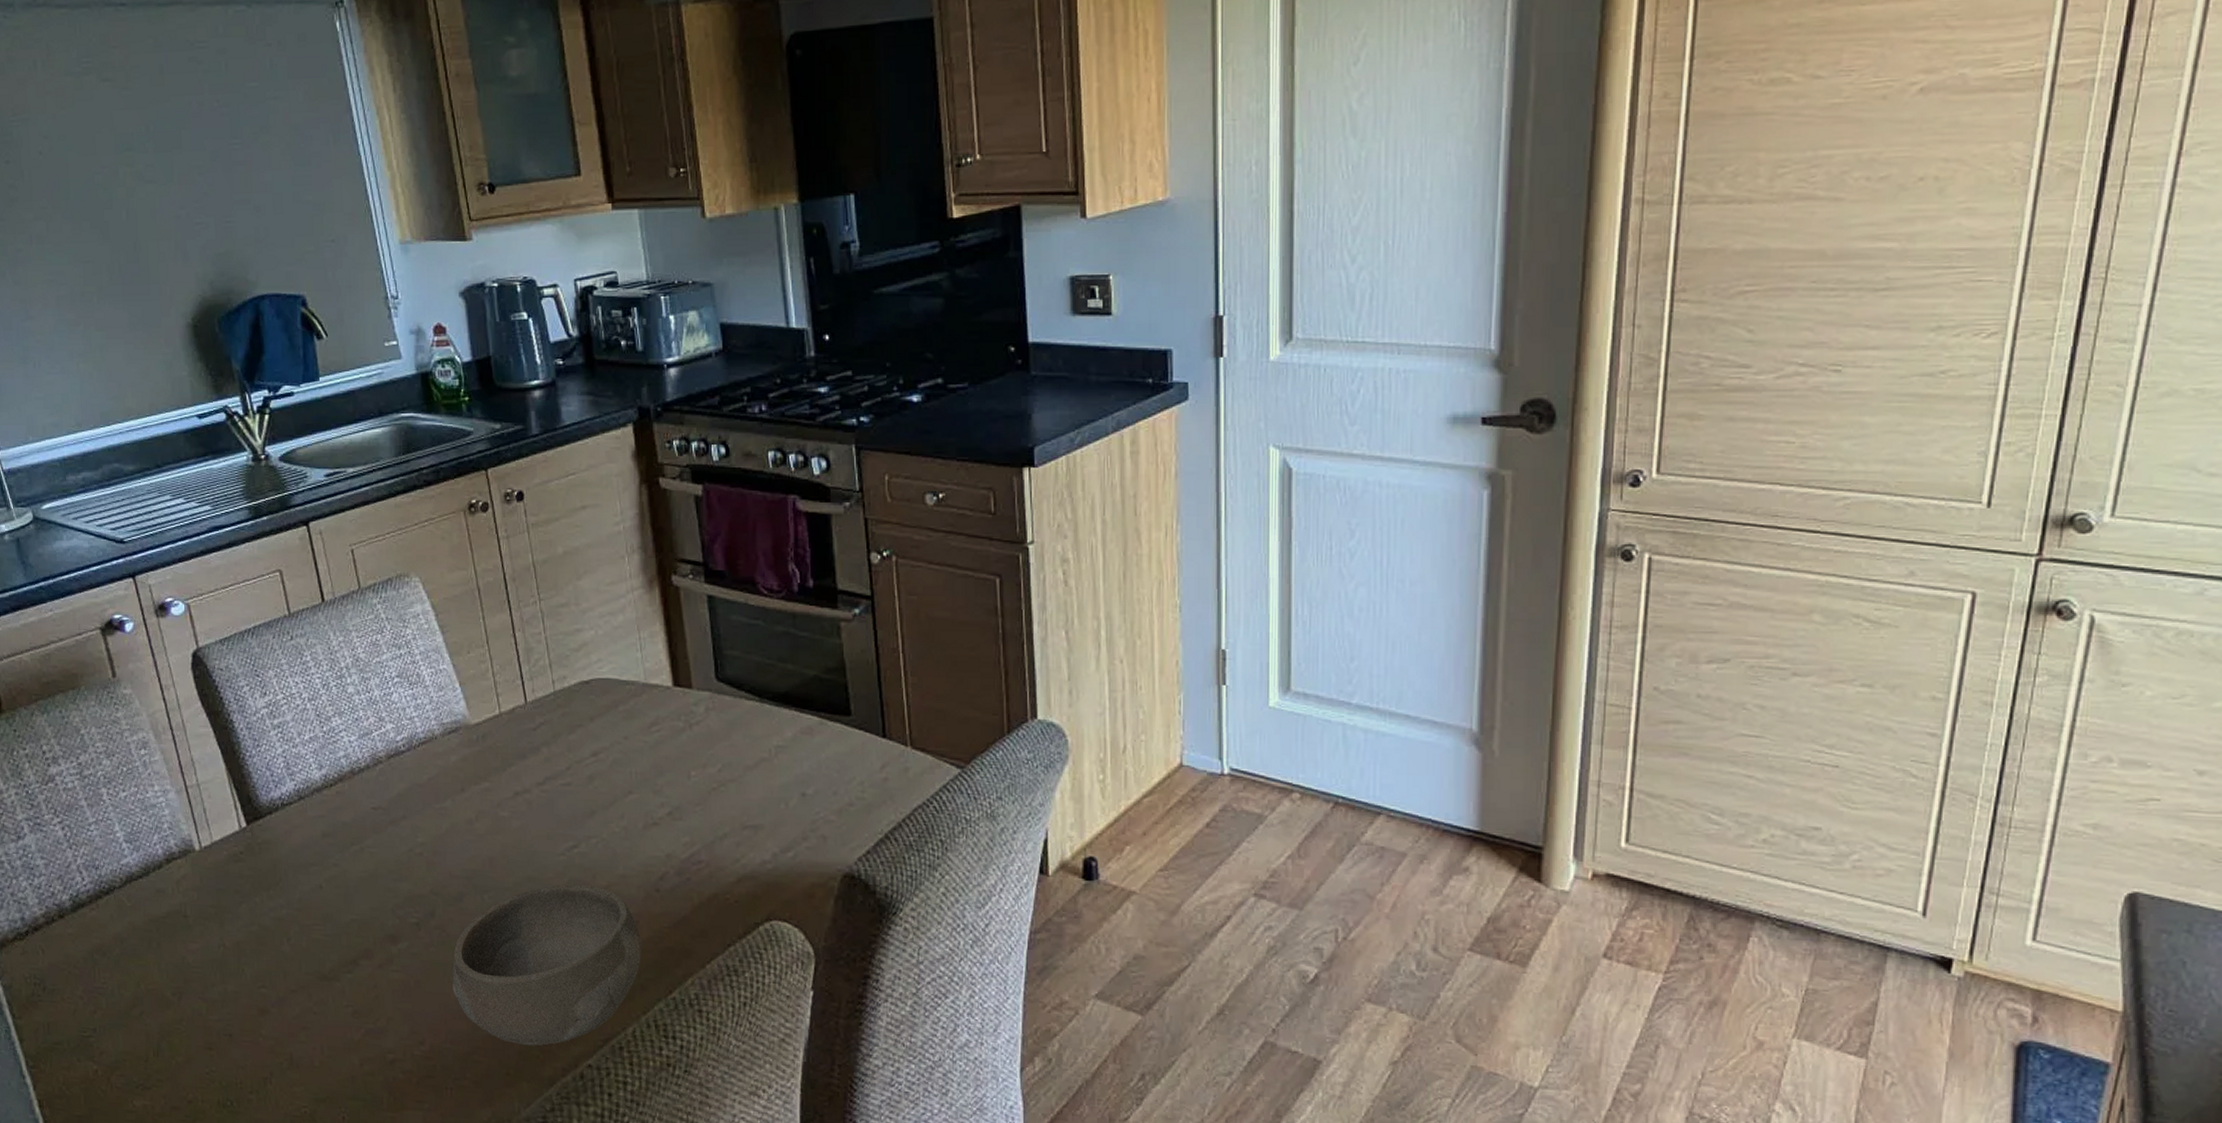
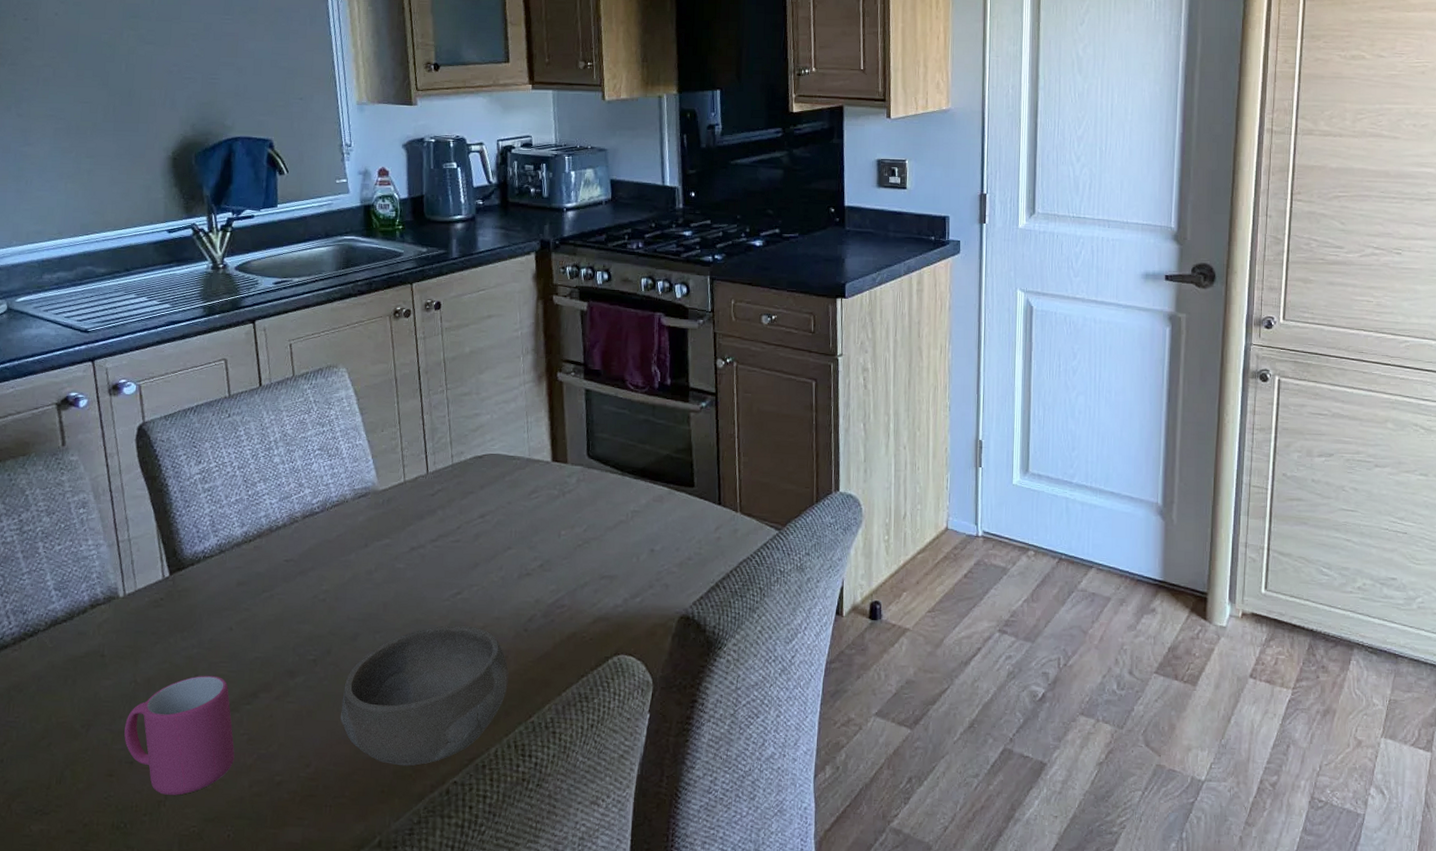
mug: none [218,939,340,1073] -> present [124,675,235,796]

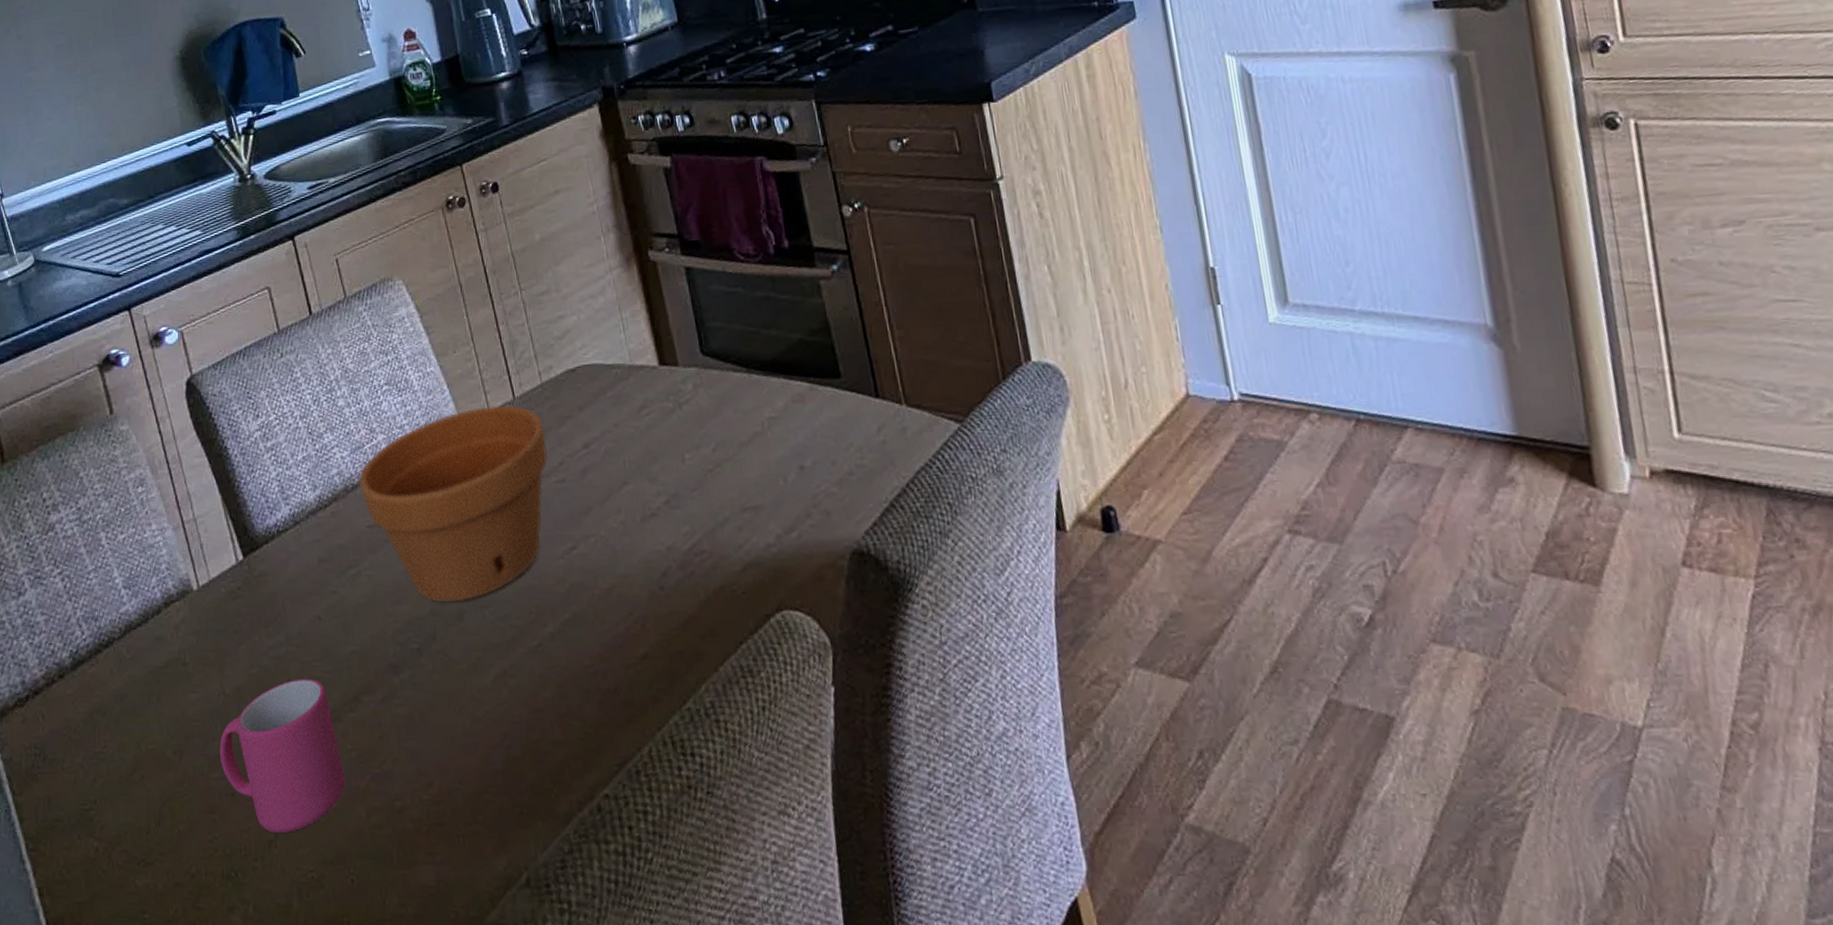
flower pot: none [283,477,449,627] -> present [359,405,548,603]
bowl: present [340,625,509,766] -> none [457,588,651,778]

